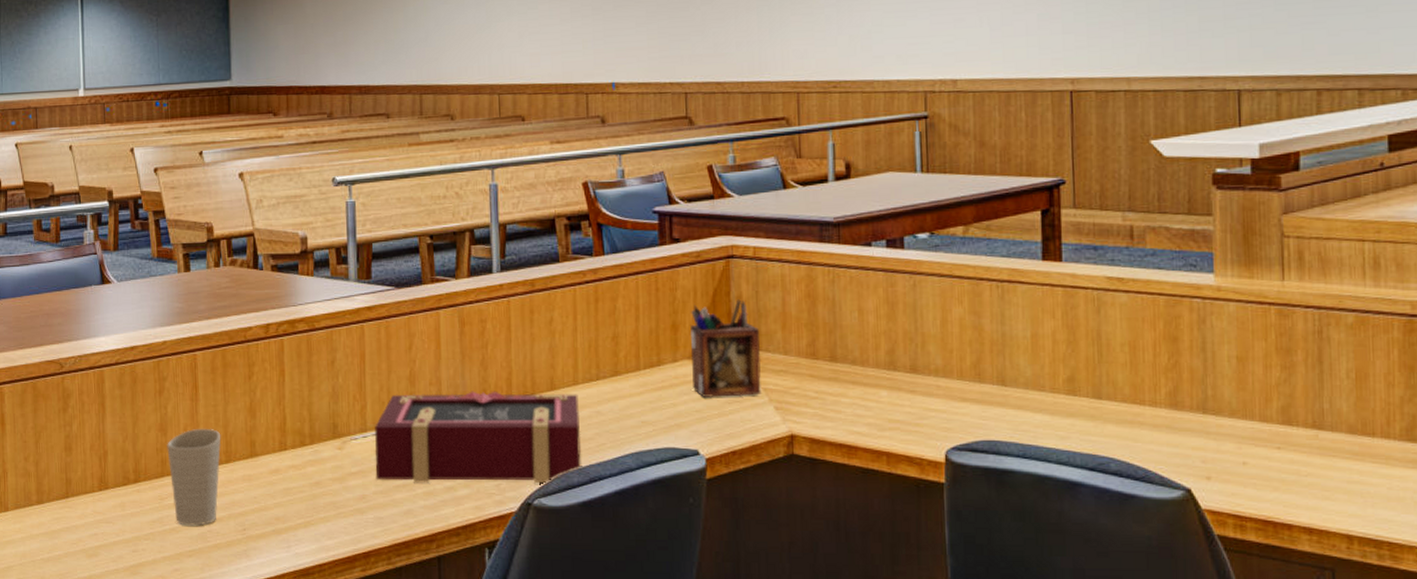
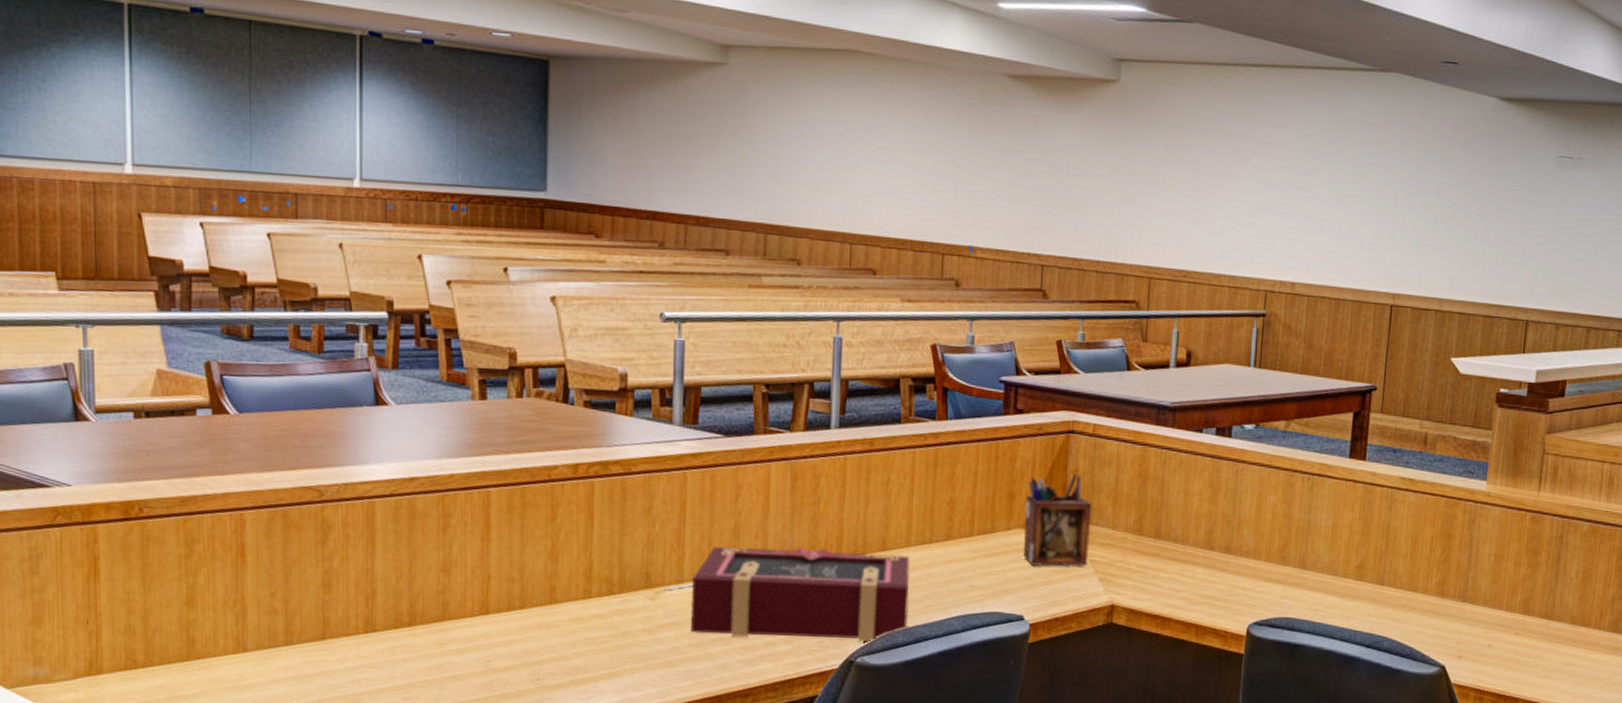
cup: present [167,429,221,526] -> none [450,571,516,674]

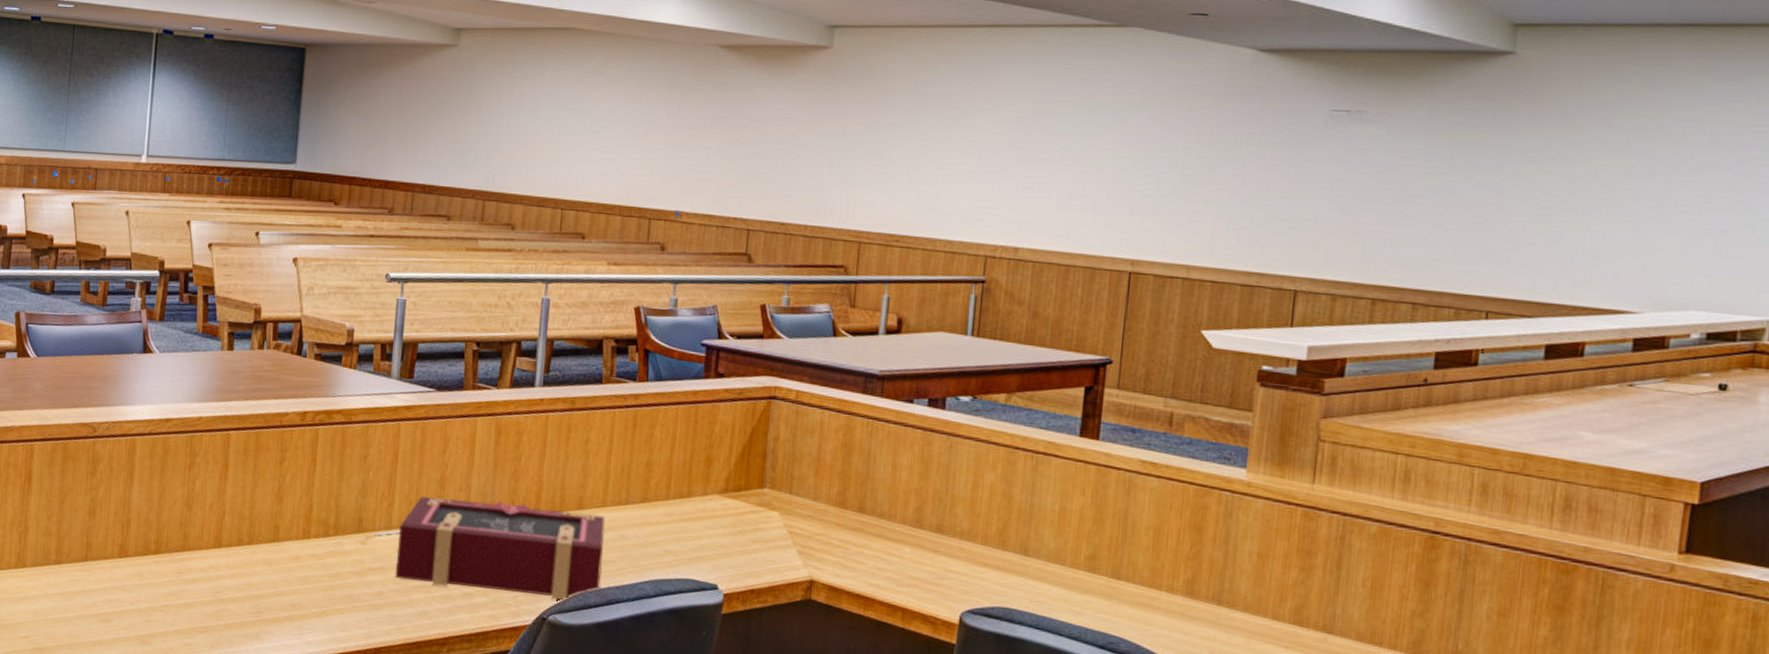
desk organizer: present [1023,473,1091,567] -> none [719,440,792,538]

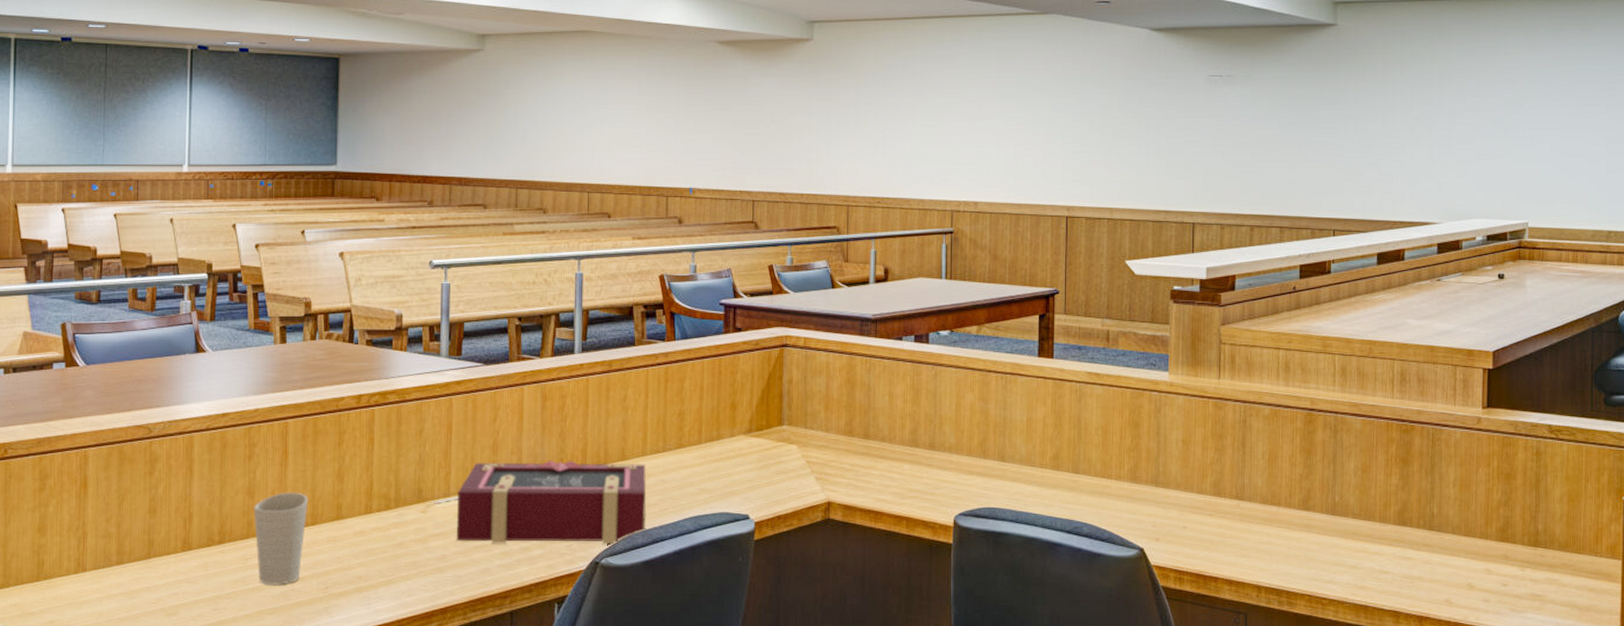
cup: none [190,507,246,604] -> present [253,493,309,585]

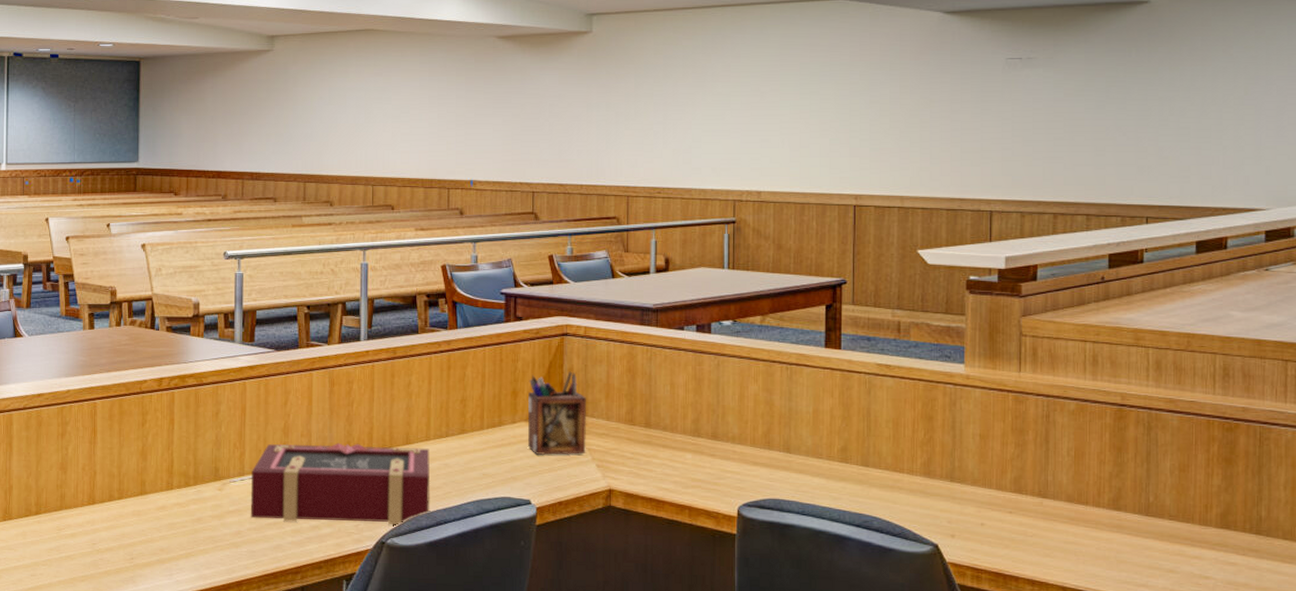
cup: present [253,493,309,585] -> none [66,469,115,554]
desk organizer: none [747,383,806,468] -> present [528,371,587,455]

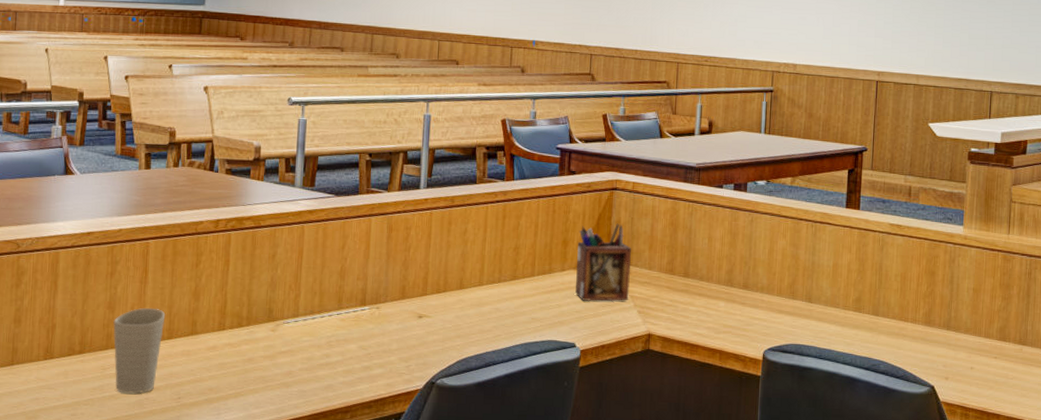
cup: none [66,469,115,554] -> present [113,308,166,394]
book: present [250,443,431,526] -> none [302,286,482,367]

